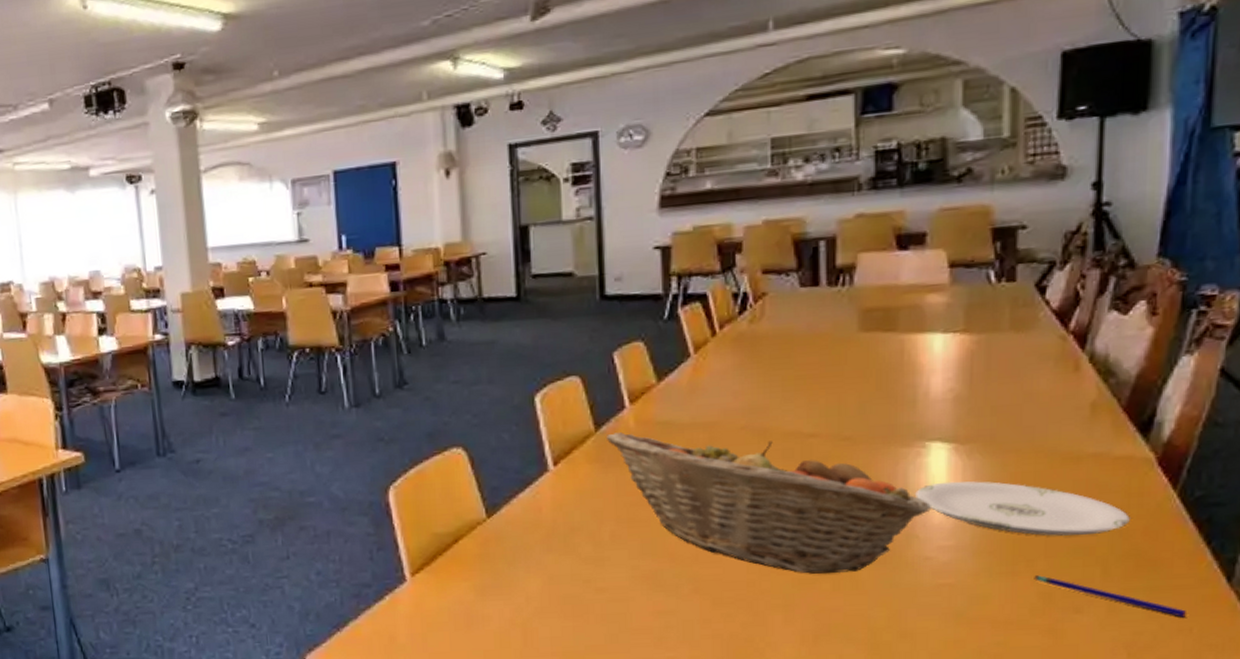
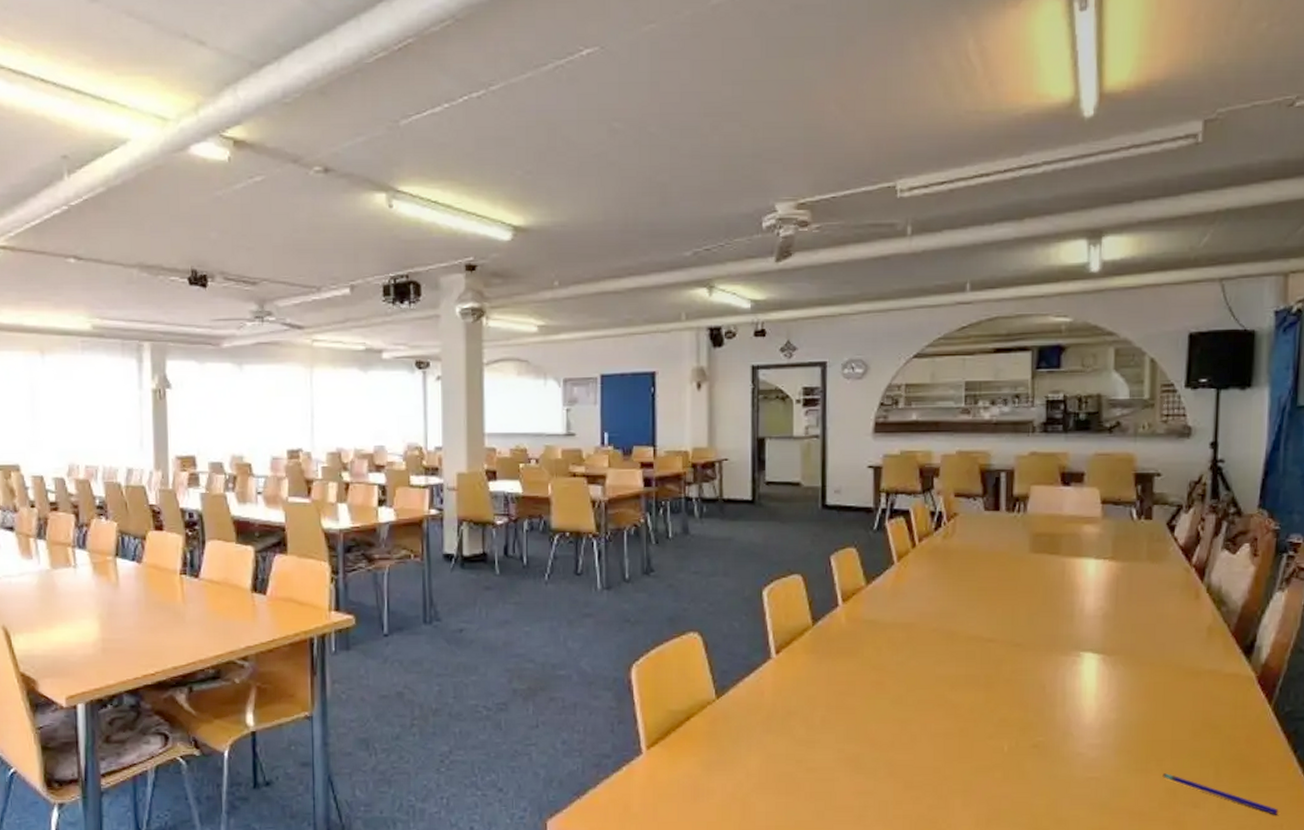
fruit basket: present [605,432,931,574] -> none [821,627,1083,764]
plate: present [915,481,1130,536] -> none [1071,687,1236,740]

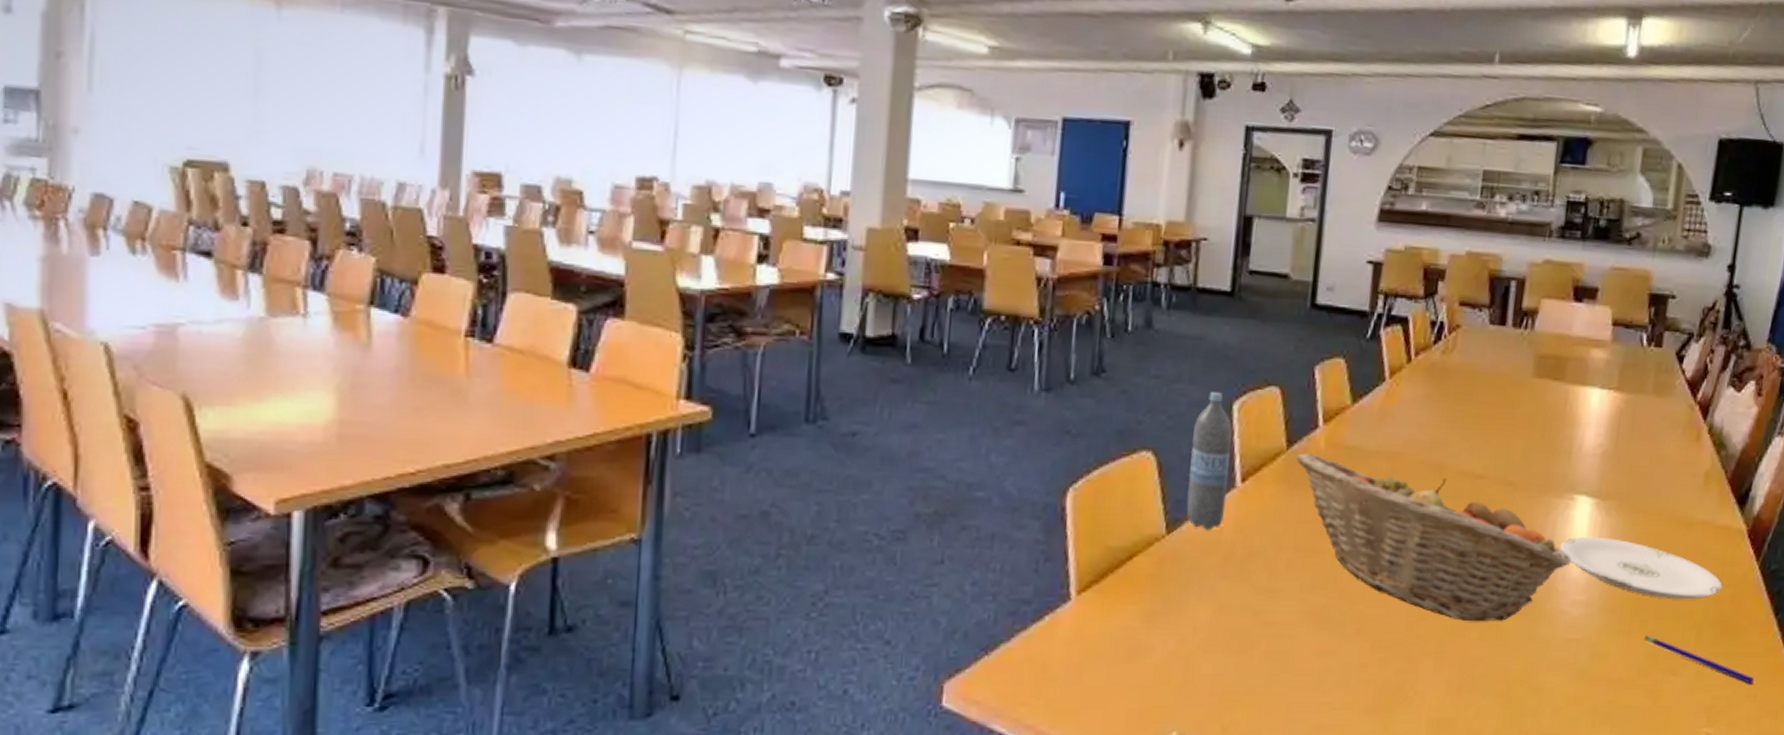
water bottle: none [731,582,765,694] -> present [1186,392,1232,530]
fruit basket: none [821,627,1083,764] -> present [1295,453,1571,622]
plate: none [1071,687,1236,740] -> present [1560,536,1723,599]

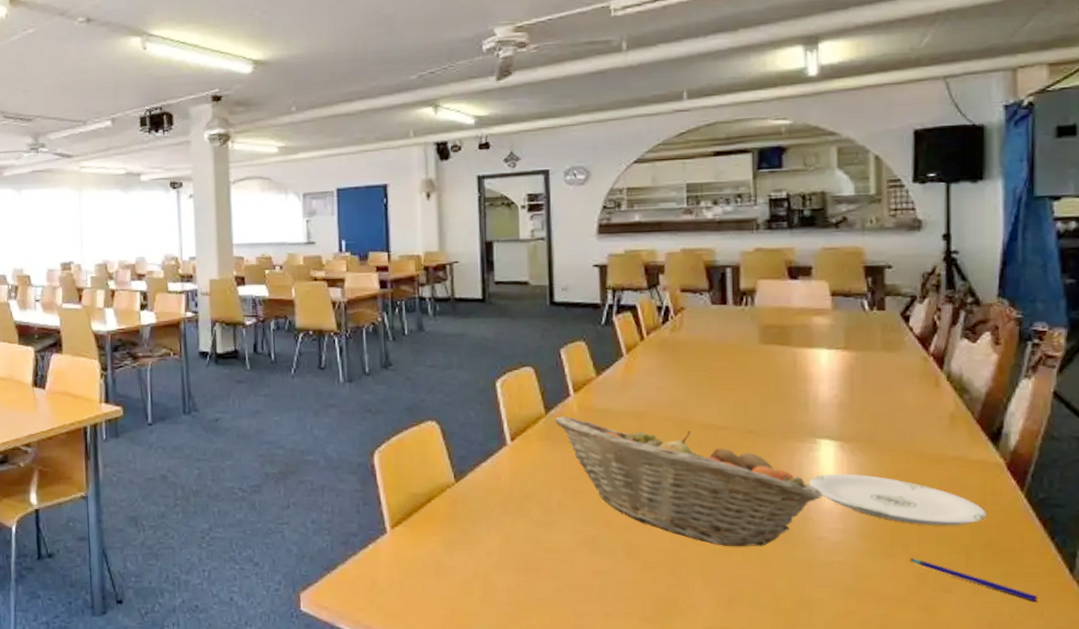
water bottle: present [1186,392,1232,530] -> none [467,374,501,478]

